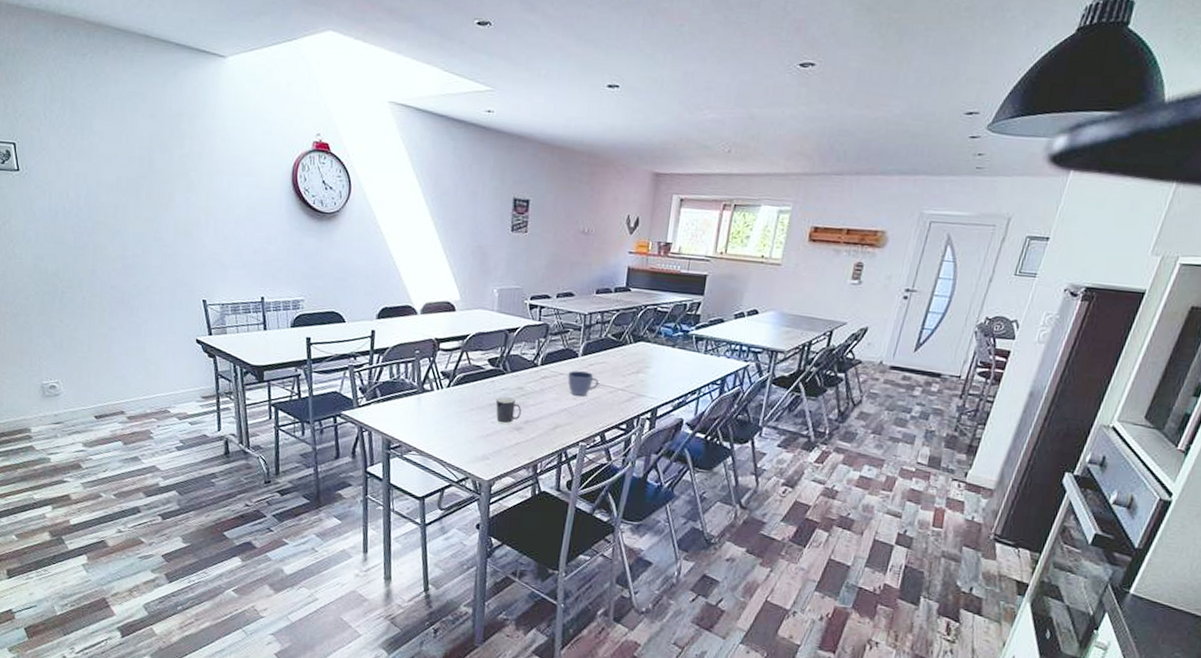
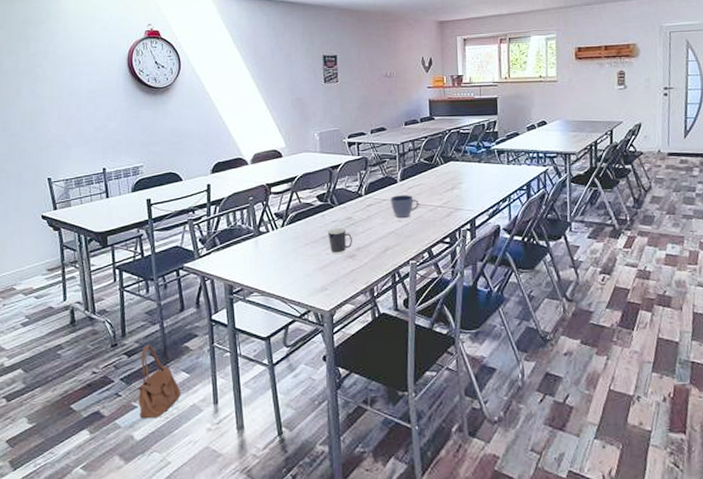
handbag: none [290,486,332,557] -> present [138,345,181,419]

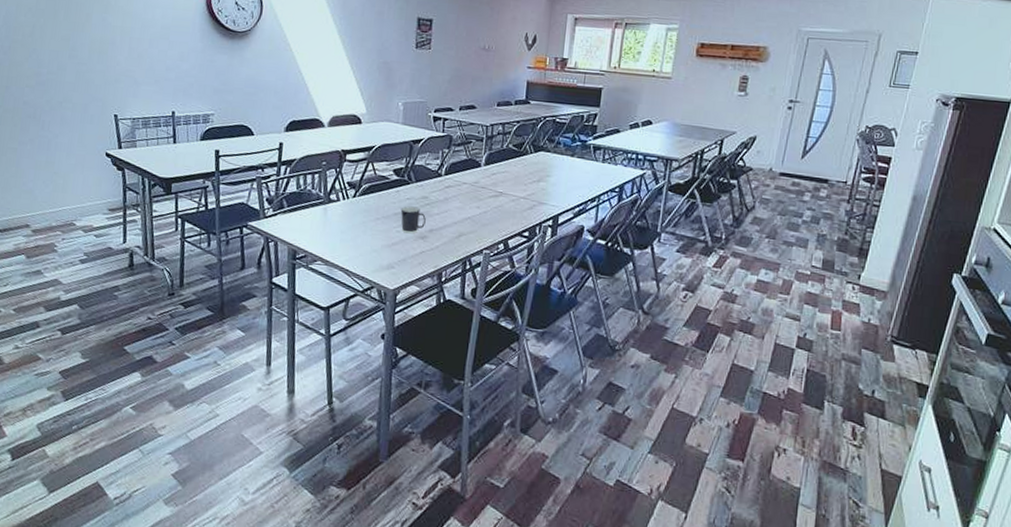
handbag: present [138,345,181,419] -> none [191,298,235,371]
cup: present [391,195,419,219] -> none [471,180,501,206]

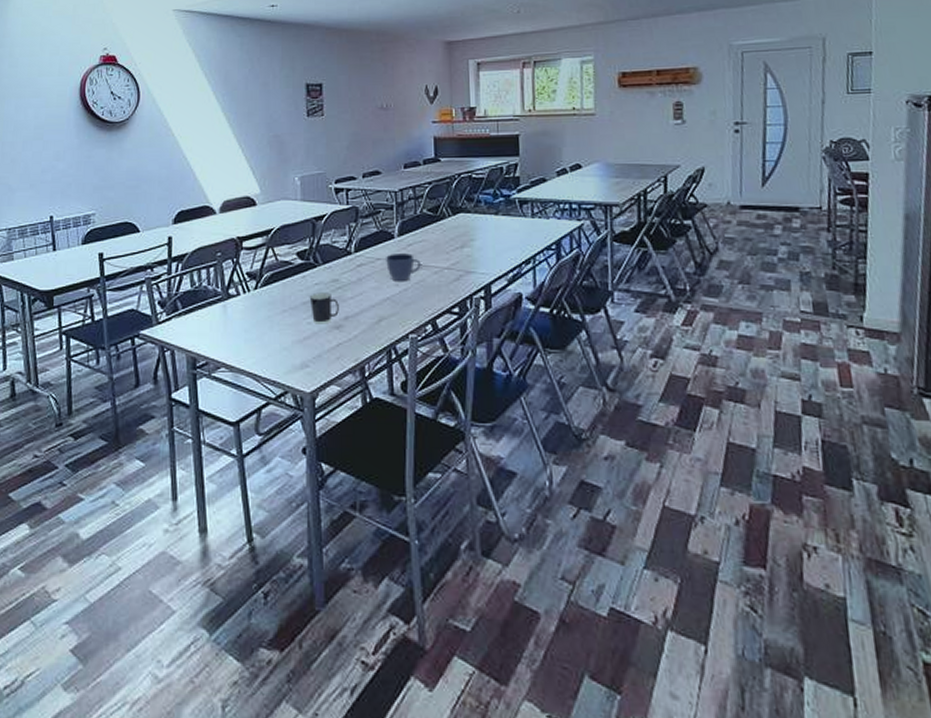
cup: none [471,180,501,206] -> present [386,253,421,283]

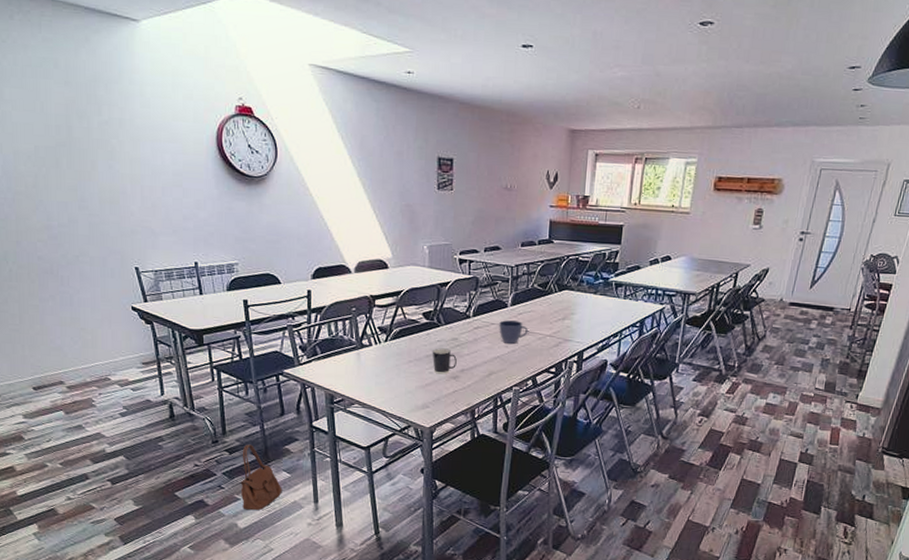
handbag: none [85,426,134,514] -> present [240,444,282,510]

